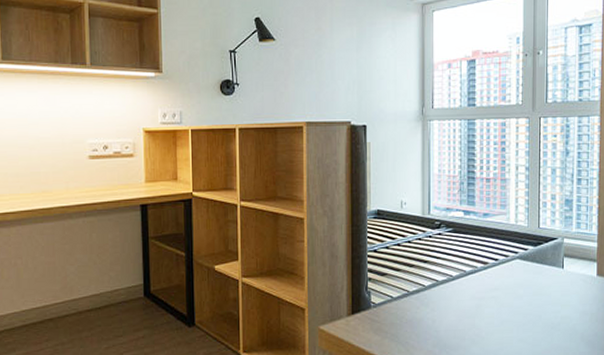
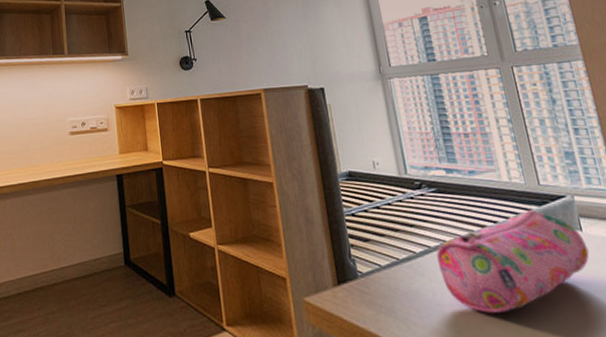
pencil case: none [441,249,565,337] -> present [436,209,589,313]

